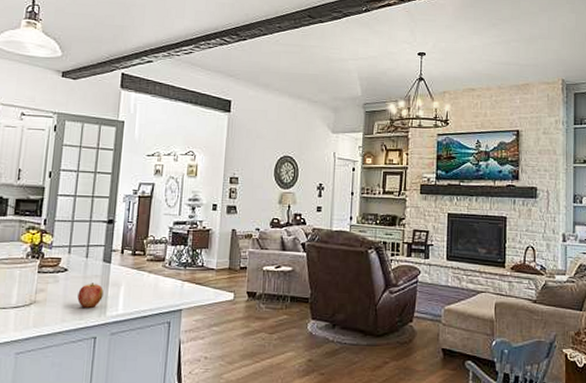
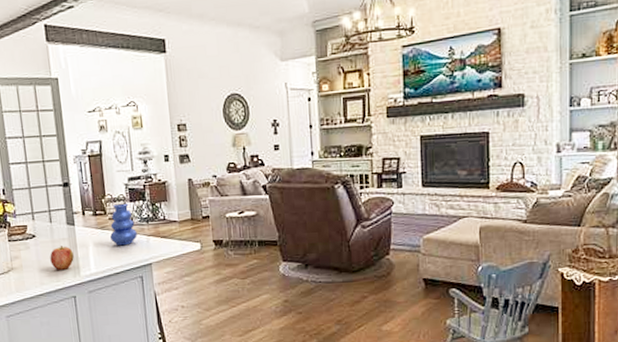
vase: none [145,246,173,289] -> present [110,203,137,246]

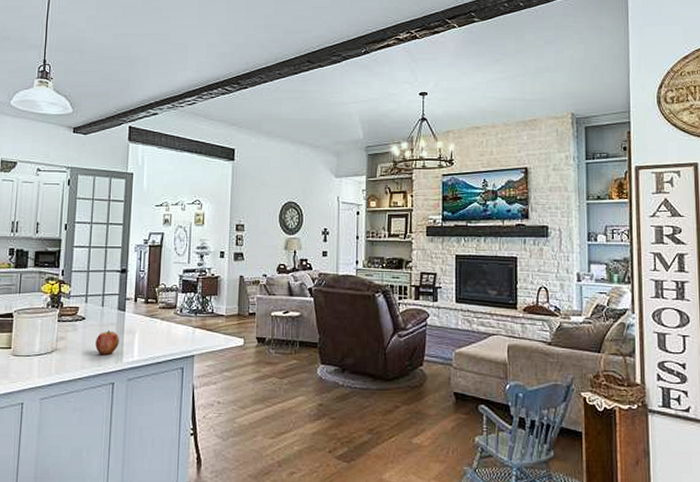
vase: present [110,203,137,246] -> none [158,293,184,335]

